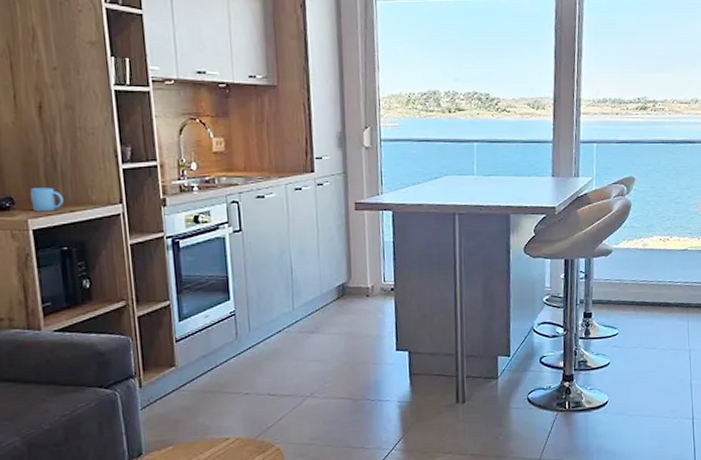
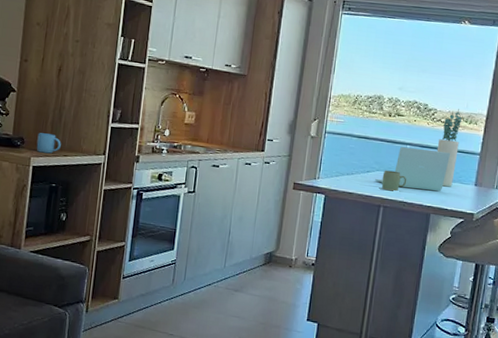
laptop: none [445,144,522,190] -> present [375,146,450,192]
mug: none [452,173,480,196] -> present [381,170,407,192]
vase: none [506,95,530,183] -> present [437,109,463,187]

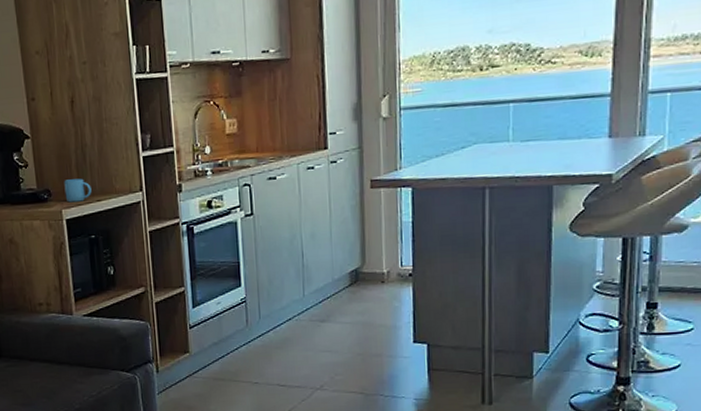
laptop: present [375,146,450,192] -> none [473,101,570,159]
mug: present [381,170,407,192] -> none [482,139,516,167]
vase: present [437,109,463,187] -> none [550,41,581,147]

